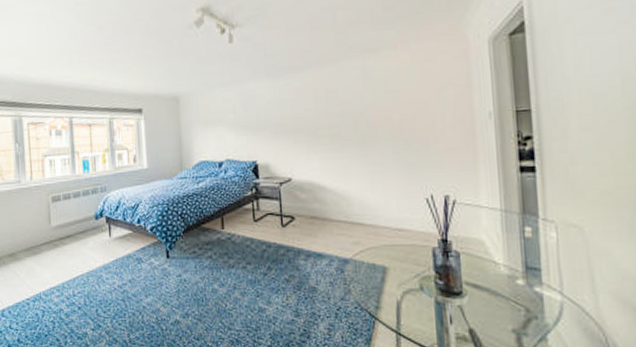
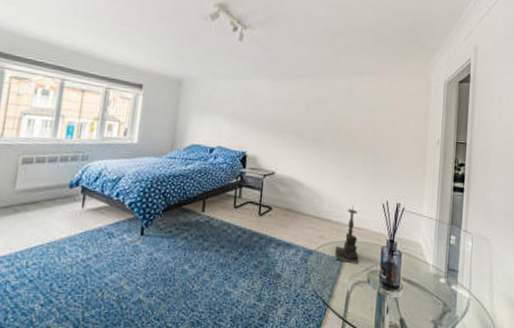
candle holder: none [374,204,407,271] -> present [334,205,360,264]

